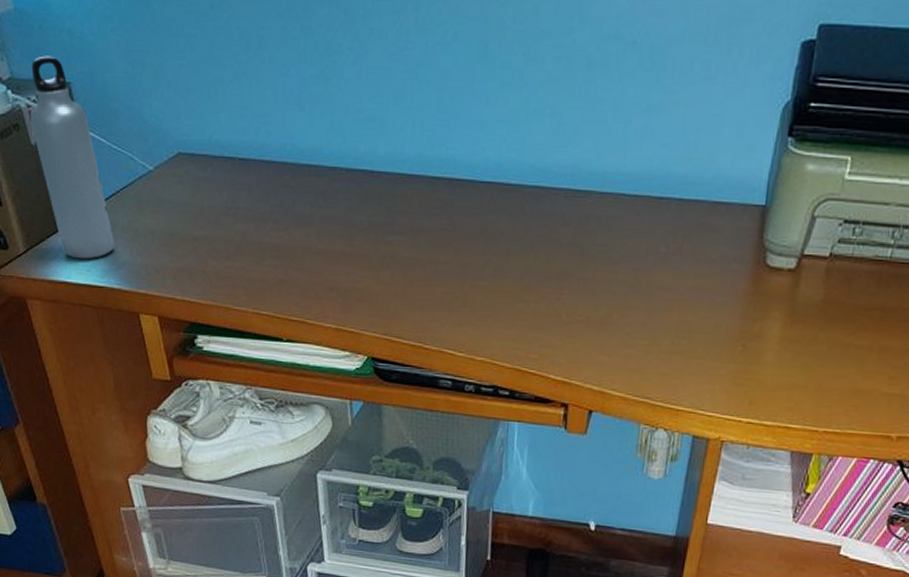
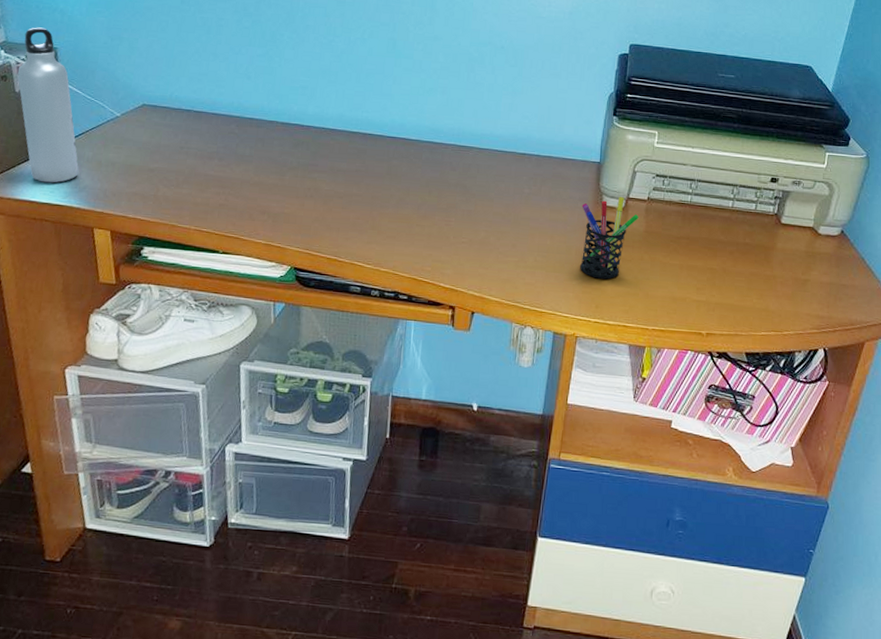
pen holder: none [731,254,815,367] -> present [580,197,639,279]

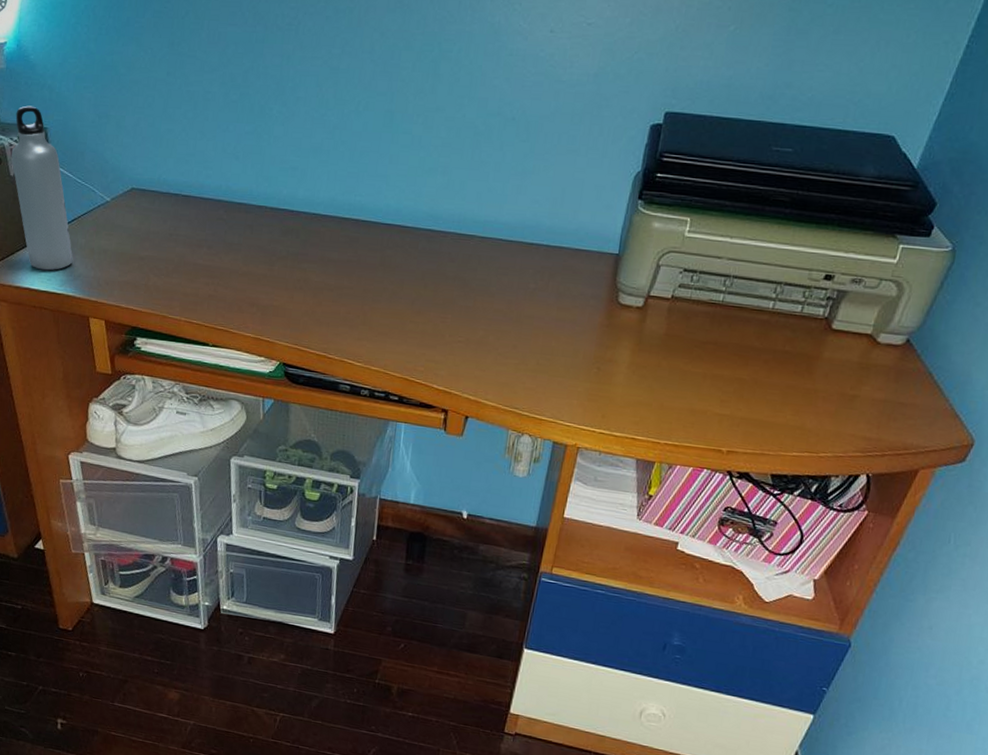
pen holder: present [580,197,639,279] -> none [587,294,659,387]

